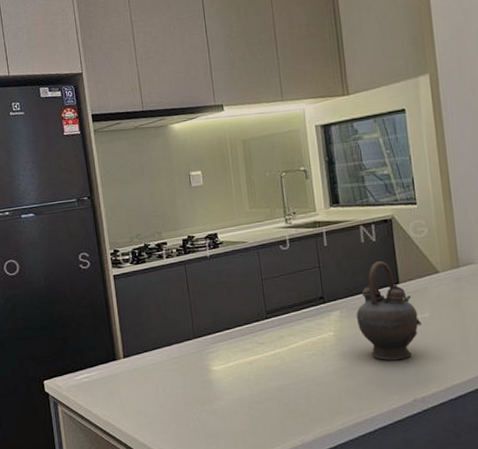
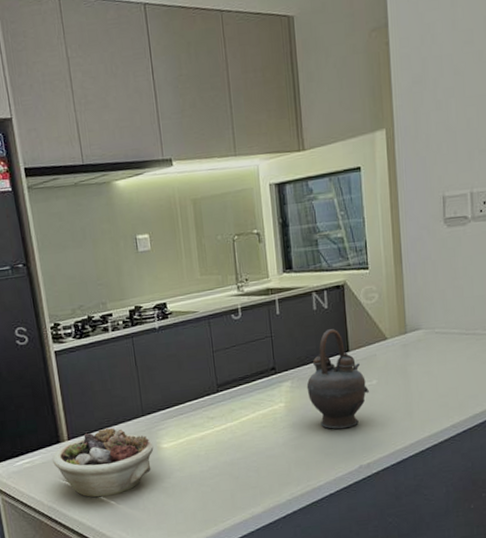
succulent planter: none [108,348,205,415] -> present [52,427,154,498]

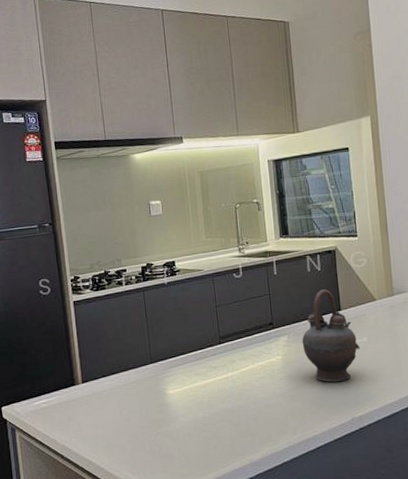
succulent planter: present [52,427,154,498] -> none [67,373,160,439]

